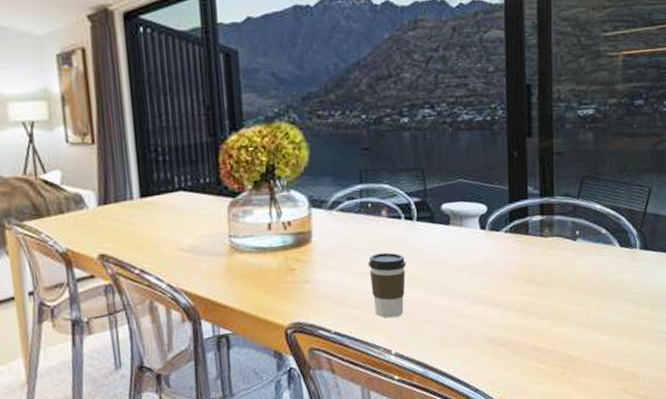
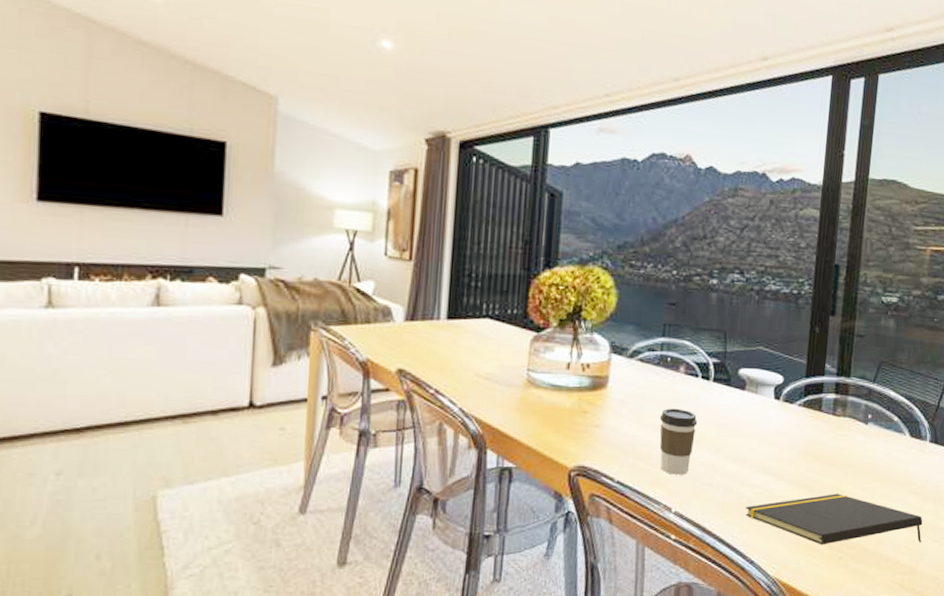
notepad: none [464,312,641,365] -> present [745,494,923,545]

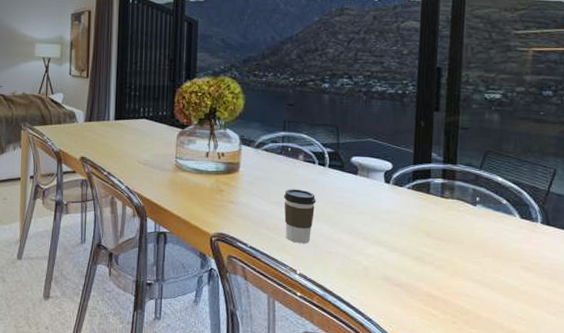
notepad: present [745,494,923,545] -> none [362,265,538,315]

